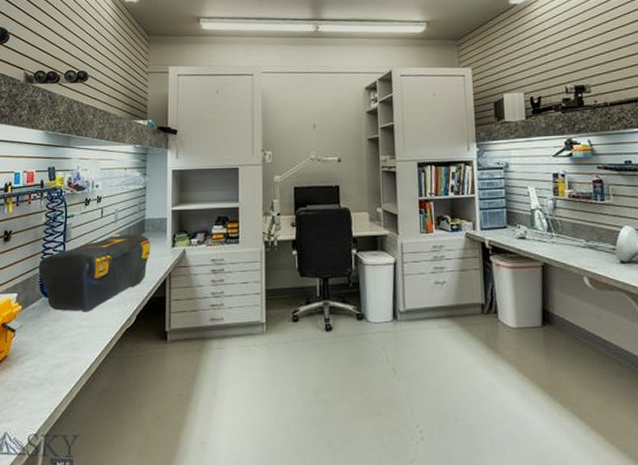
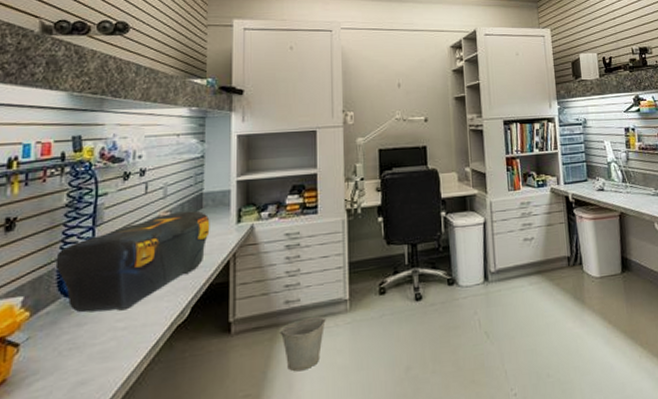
bucket: none [206,334,245,381] -> present [280,316,326,372]

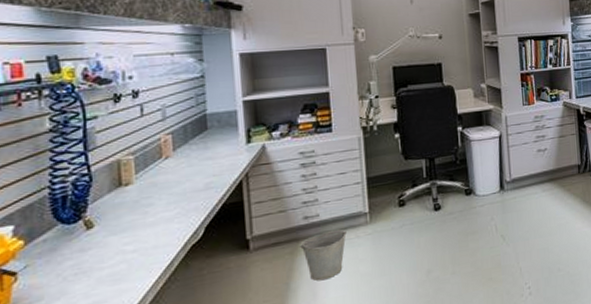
toolbox: present [55,210,210,313] -> none [46,132,218,239]

